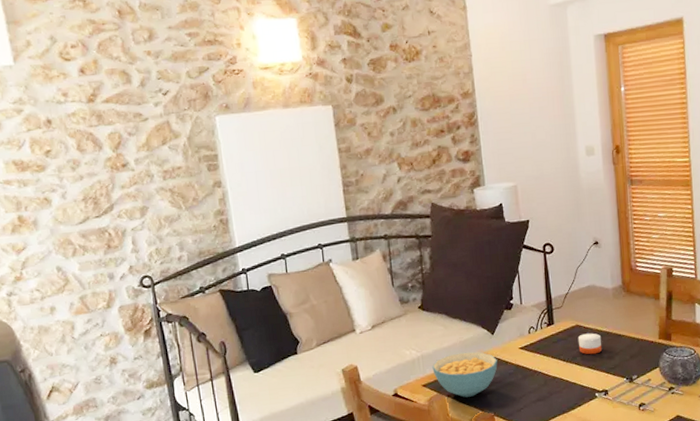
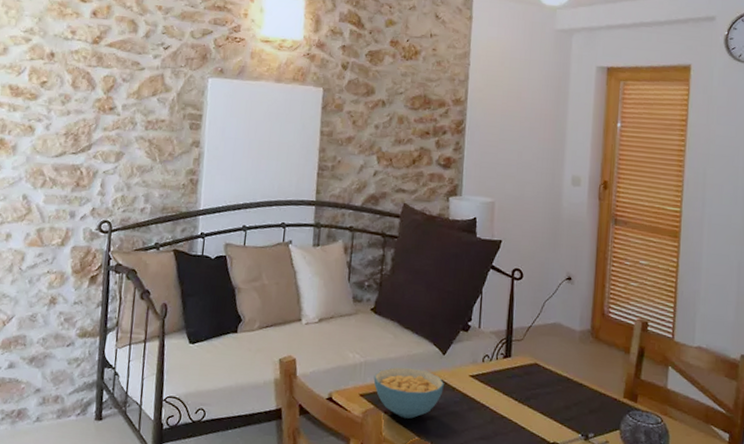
candle: present [578,333,603,355] -> none [534,374,561,400]

